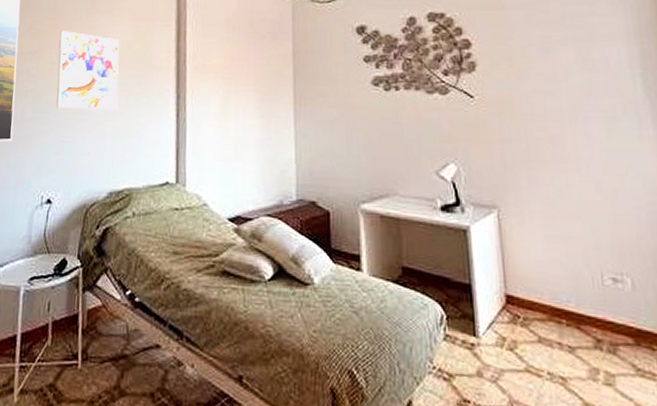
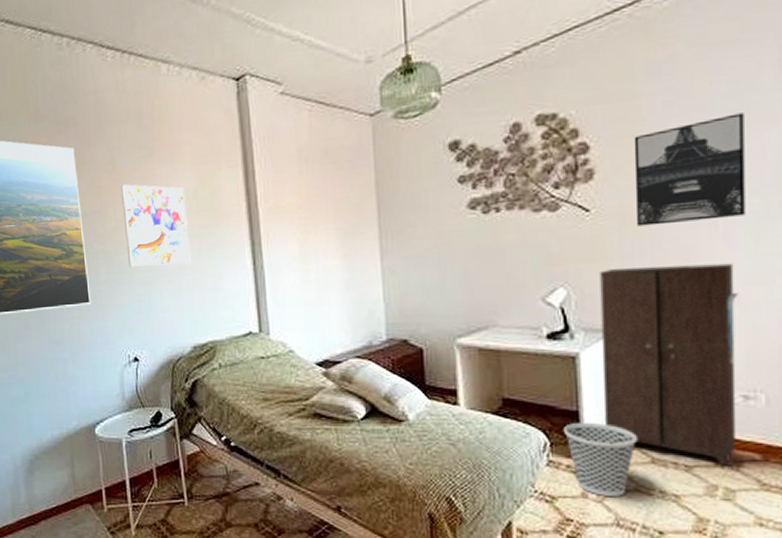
wastebasket: none [457,295,525,377] -> present [563,422,637,496]
cabinet: none [484,150,611,349] -> present [600,263,738,466]
wall art: none [506,30,598,115] -> present [634,113,745,226]

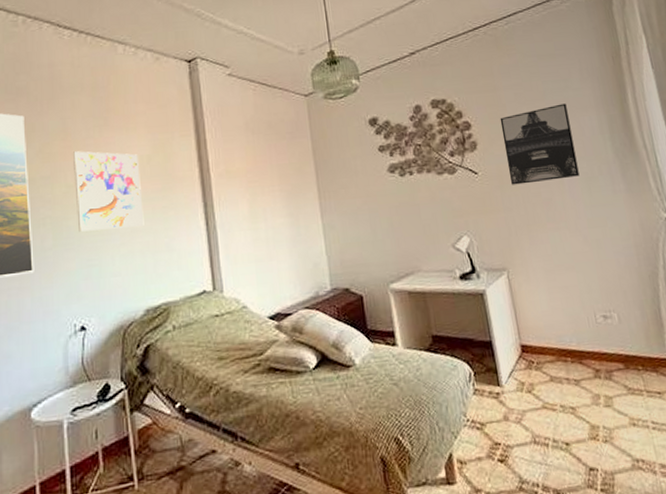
wastebasket: present [563,422,637,496] -> none [482,350,538,417]
cabinet: present [600,263,738,466] -> none [491,212,606,377]

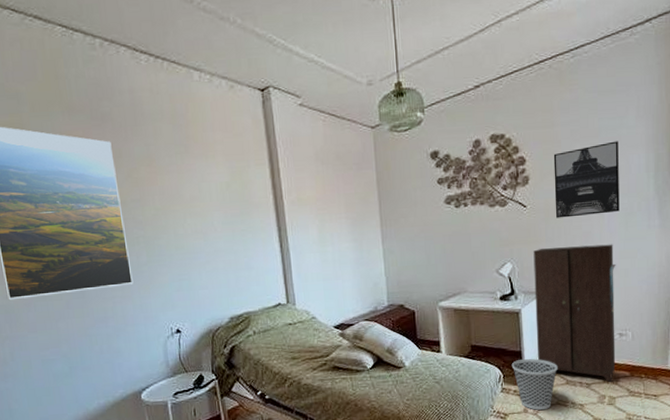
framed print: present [73,151,144,232] -> none [159,176,226,250]
wastebasket: none [482,350,538,417] -> present [511,358,558,410]
cabinet: none [491,212,606,377] -> present [533,244,616,382]

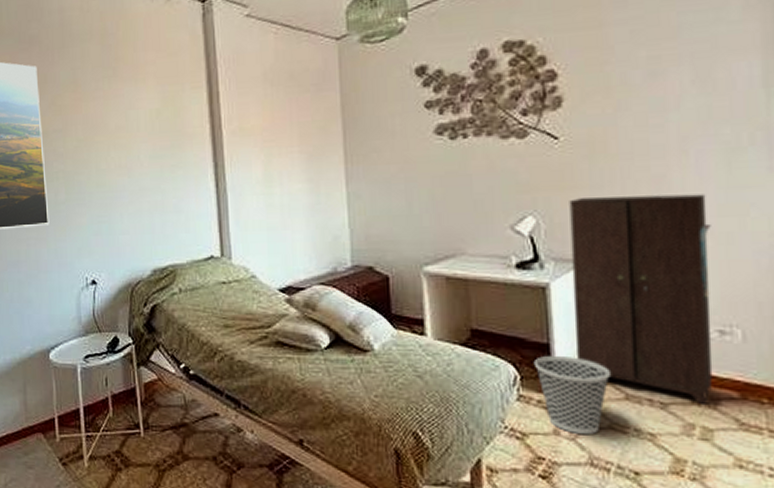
wall art: present [553,141,620,218] -> none [602,43,716,155]

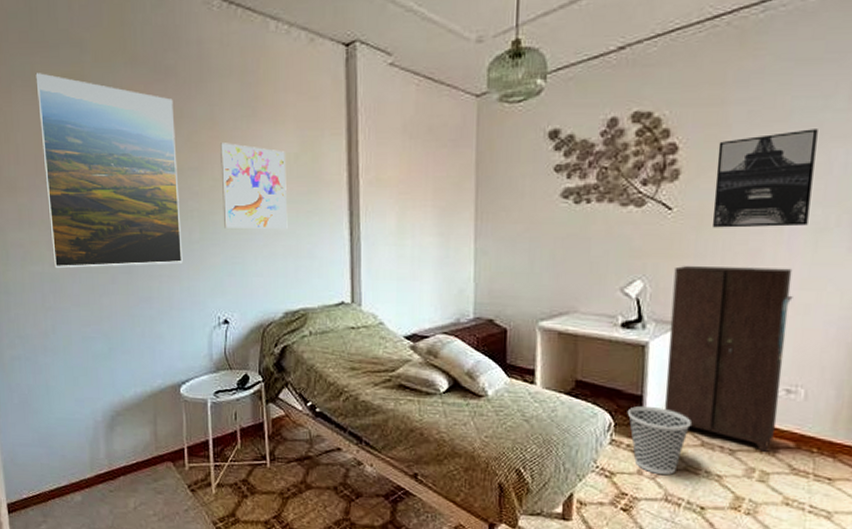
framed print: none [83,103,152,187] -> present [221,143,288,229]
wall art: none [602,43,716,155] -> present [712,129,818,228]

